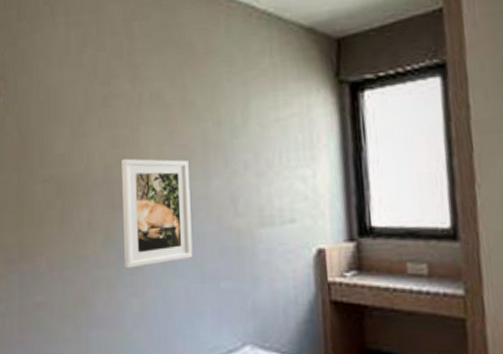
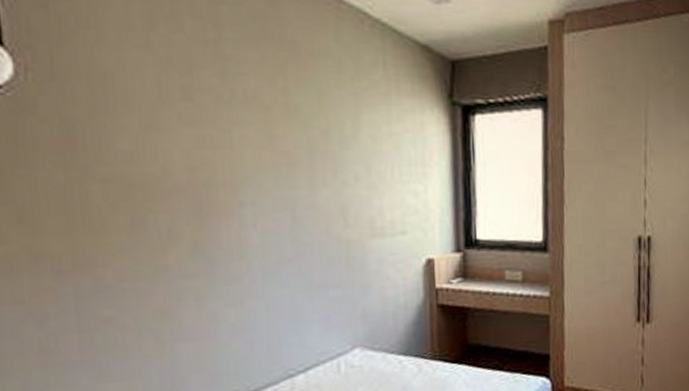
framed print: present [122,158,193,269] -> none [210,161,299,279]

